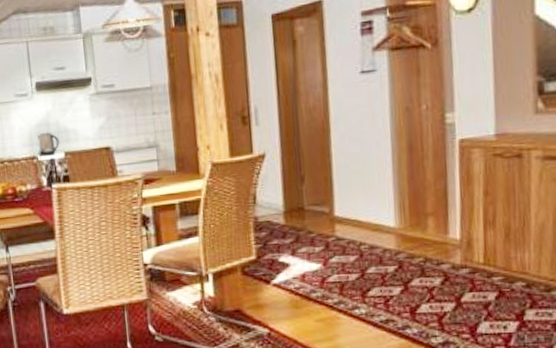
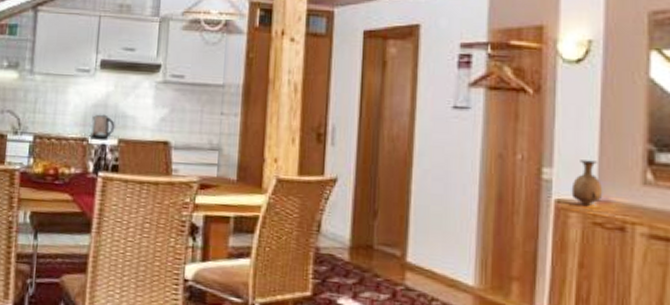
vase: none [472,99,501,142] -> present [571,160,603,207]

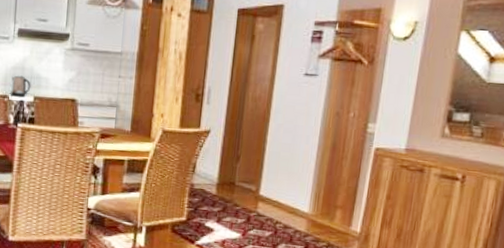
vase: present [571,160,603,207] -> none [387,117,411,154]

